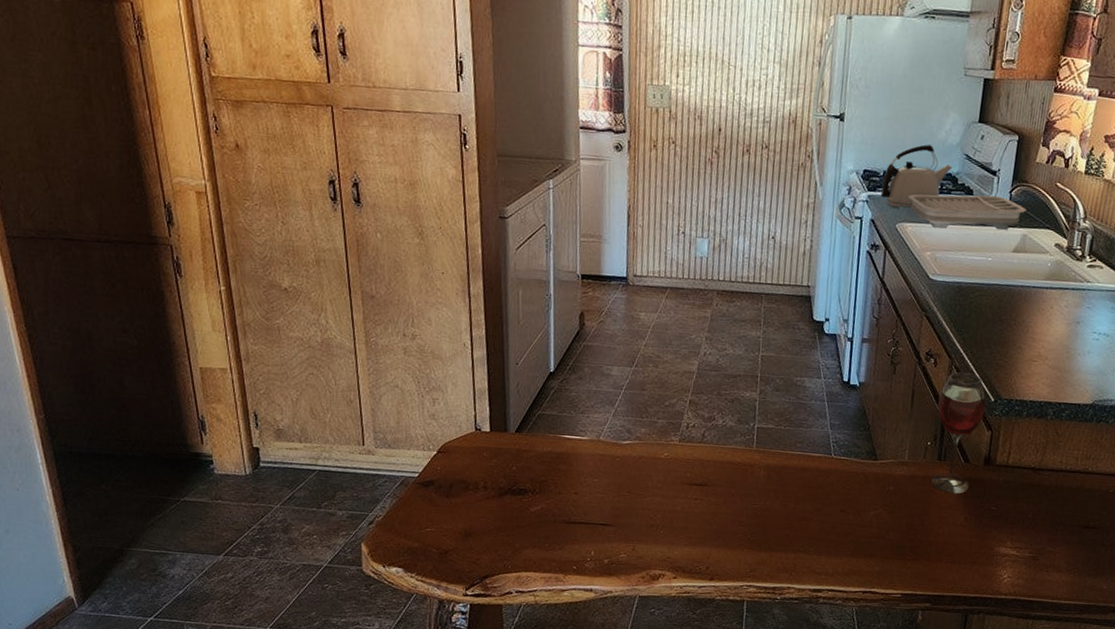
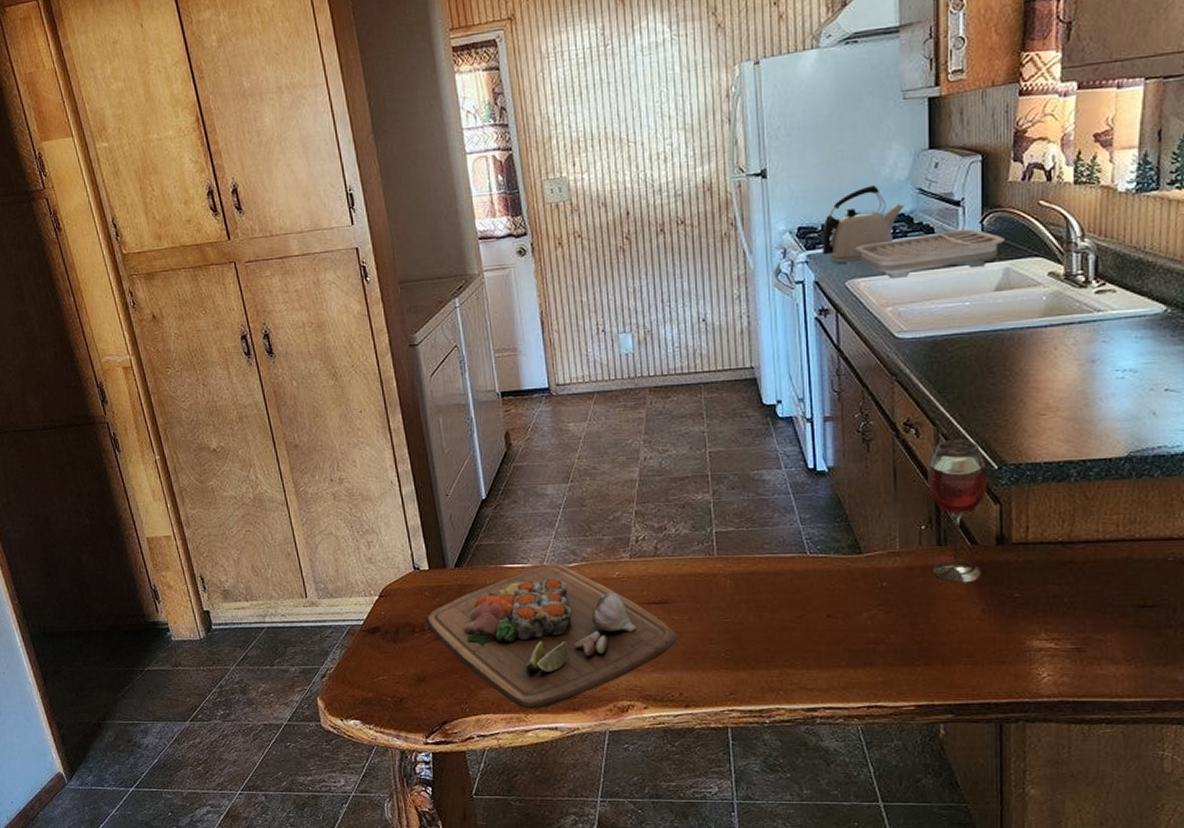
food platter: none [480,439,712,571] -> present [425,564,678,709]

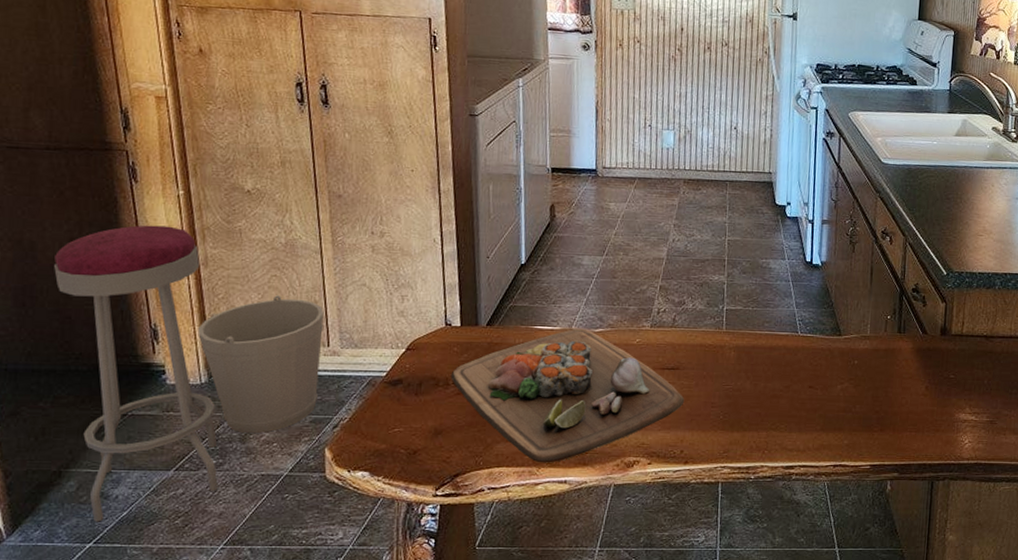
bar stool: none [65,491,229,769] -> present [54,225,218,522]
bucket: none [190,550,304,685] -> present [198,295,324,434]
kettle: present [821,185,904,265] -> none [833,40,896,99]
dish rack: present [855,229,1005,278] -> none [858,84,965,117]
wineglass: present [928,440,988,583] -> none [893,249,939,365]

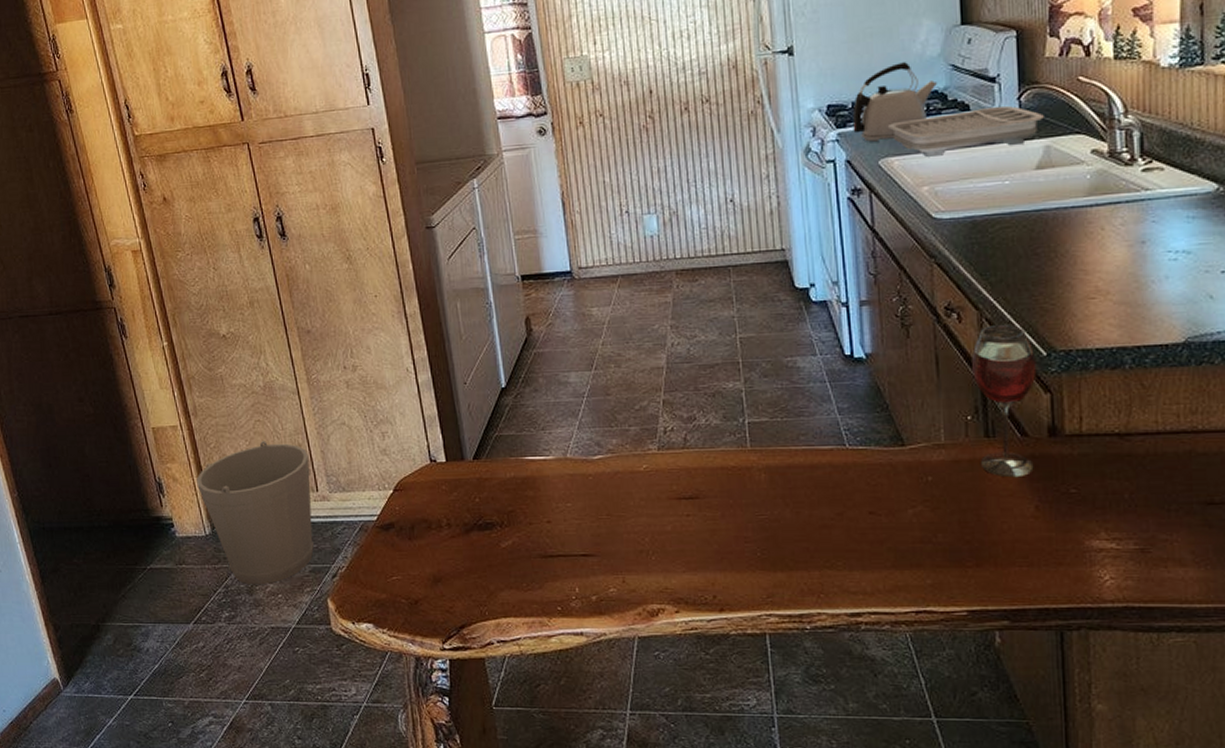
bar stool: present [54,225,218,522] -> none [69,378,234,675]
food platter: present [450,328,685,463] -> none [442,456,710,613]
kettle: none [833,40,896,99] -> present [852,62,937,143]
dish rack: none [858,84,965,117] -> present [887,105,1044,157]
wineglass: none [893,249,939,365] -> present [972,325,1037,478]

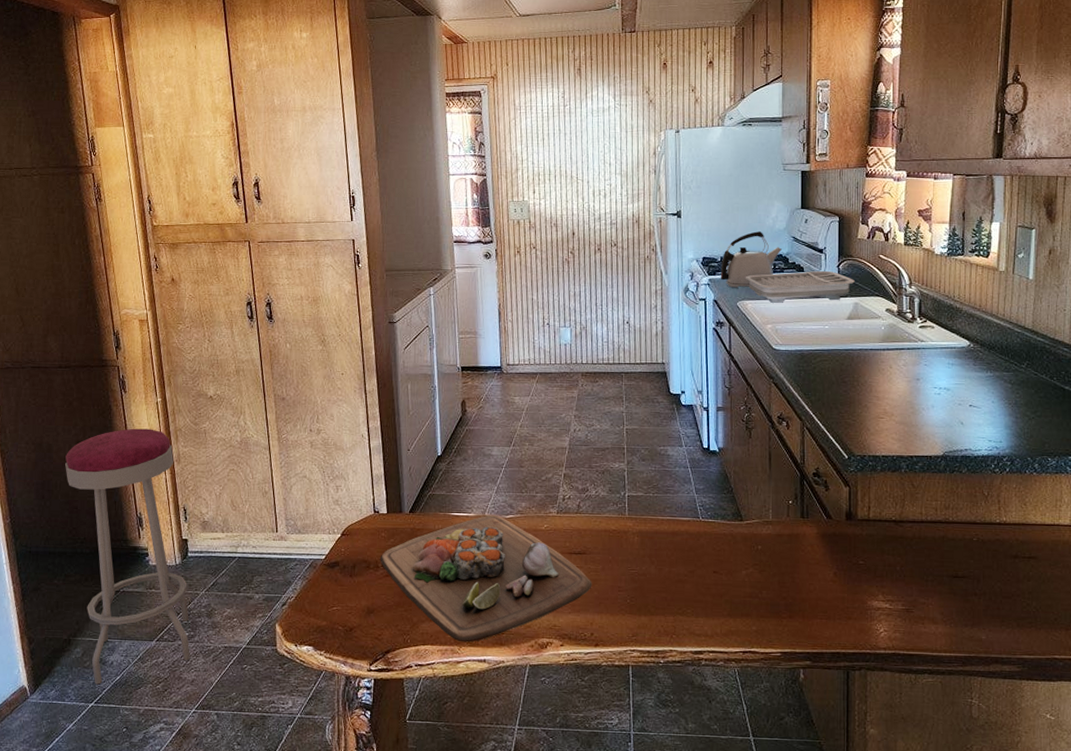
bar stool: none [69,378,234,675] -> present [65,428,190,685]
bucket: present [196,441,314,585] -> none [173,487,273,610]
food platter: none [442,456,710,613] -> present [380,515,592,643]
wineglass: present [972,325,1037,478] -> none [795,433,840,550]

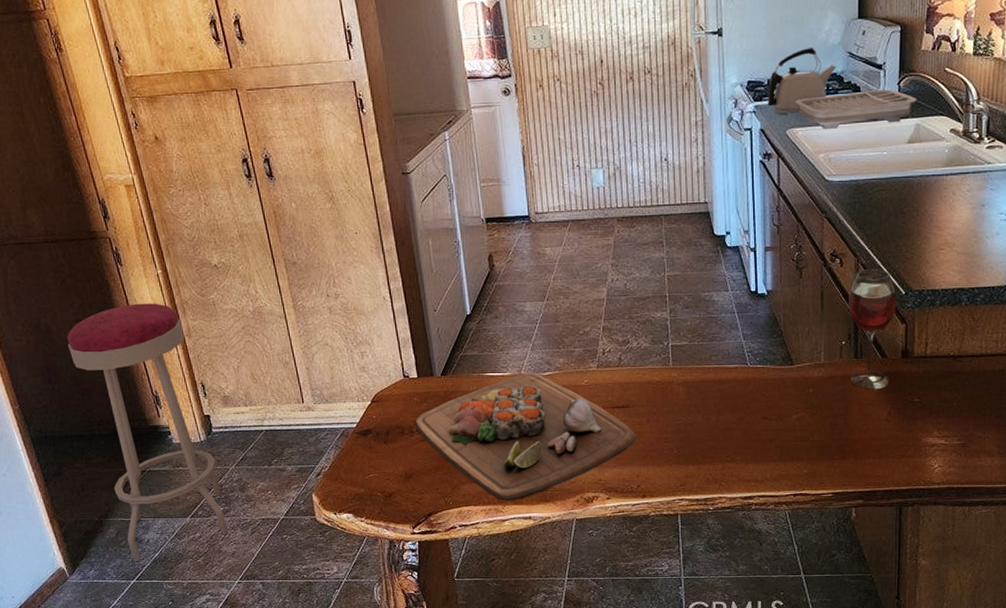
wineglass: none [795,433,840,550] -> present [848,269,897,390]

